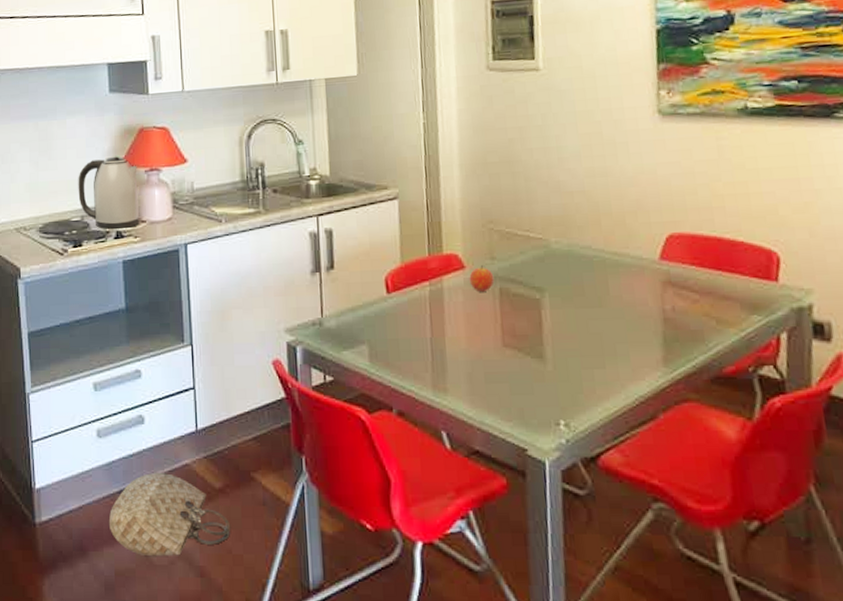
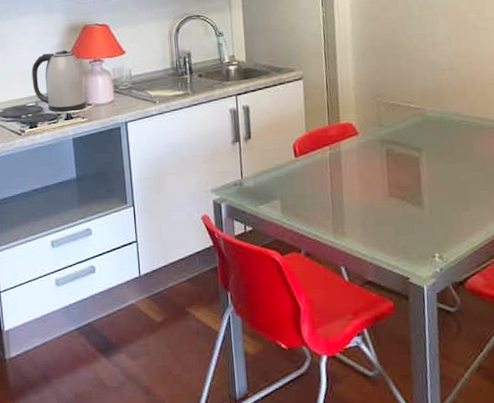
handbag: present [108,473,231,557] -> none [68,312,171,381]
fruit: present [469,265,495,293] -> none [361,131,382,154]

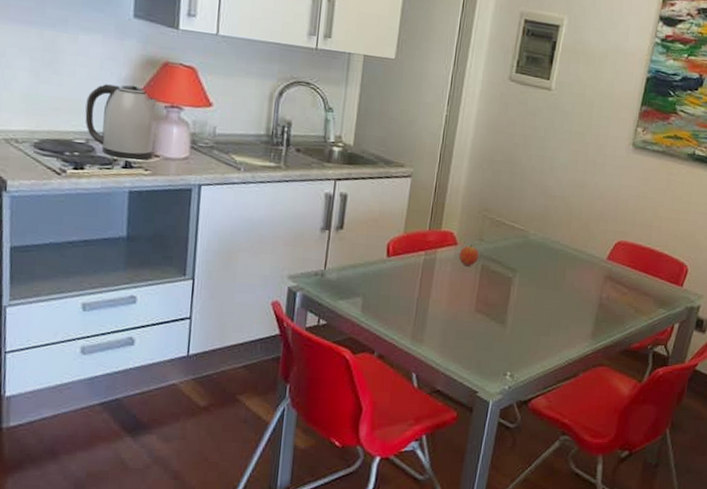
fruit: none [361,131,382,154] -> present [458,244,480,267]

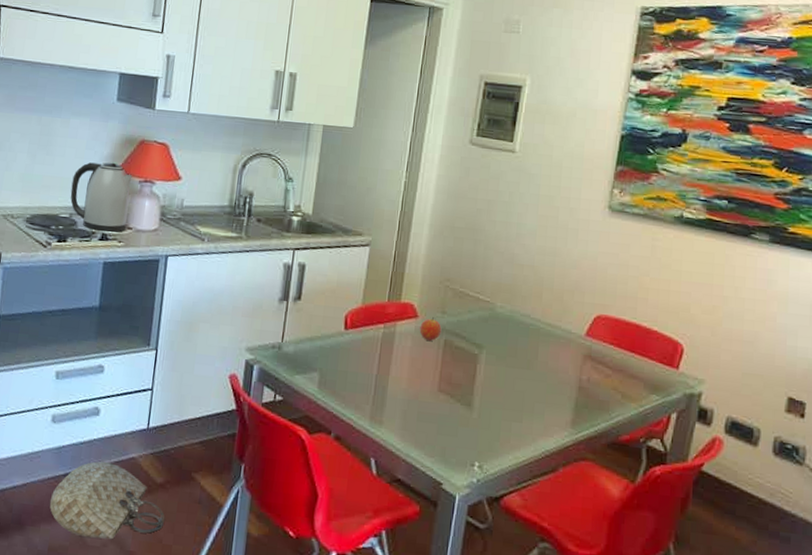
handbag: none [84,389,211,462] -> present [49,461,166,540]

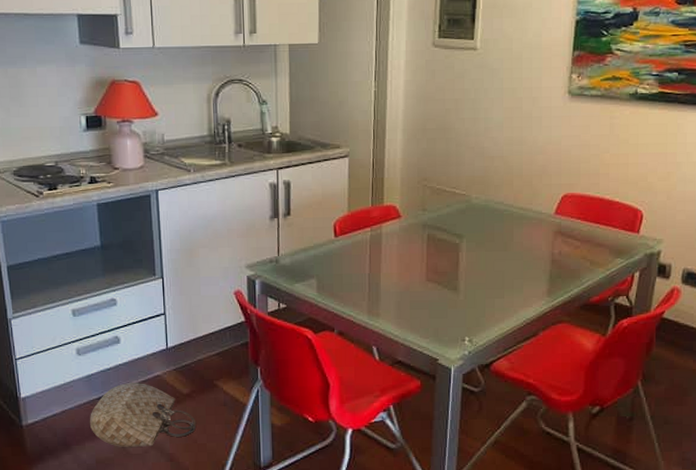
kettle: present [70,162,133,233] -> none [51,106,113,175]
fruit: present [419,317,442,342] -> none [404,215,424,238]

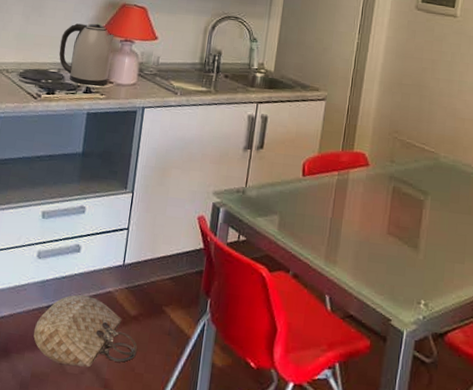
kettle: none [51,106,113,175] -> present [59,23,114,86]

